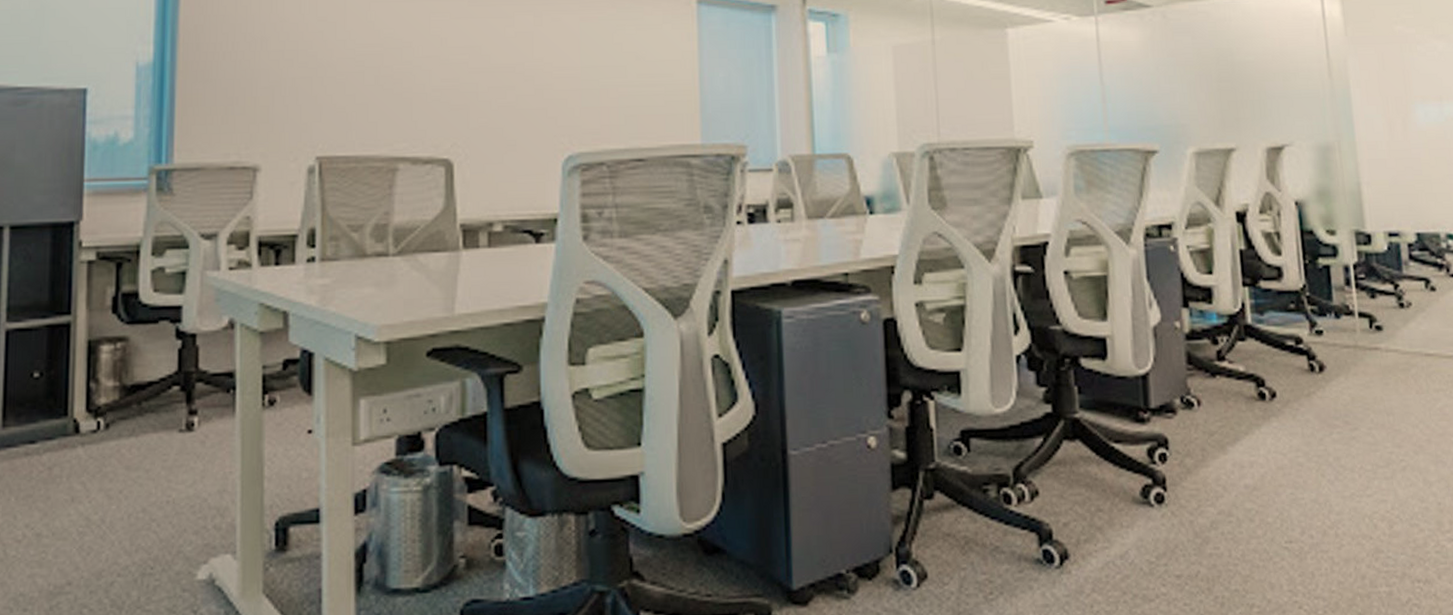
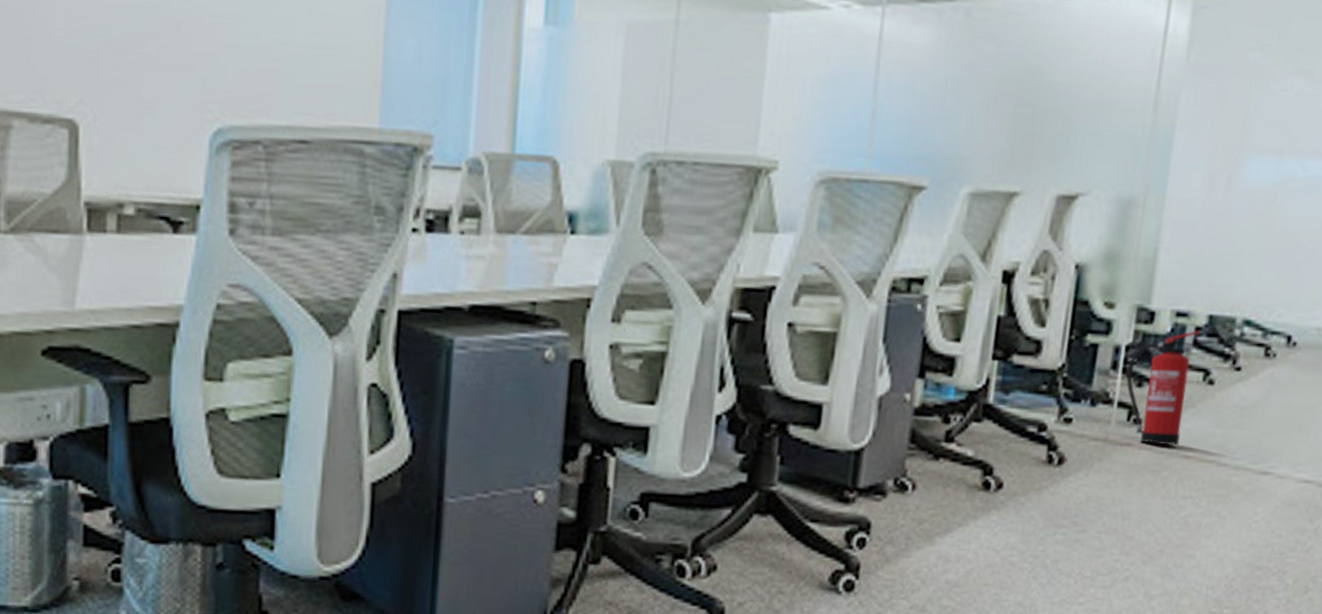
fire extinguisher: none [1358,247,1419,347] -> present [1126,331,1201,446]

